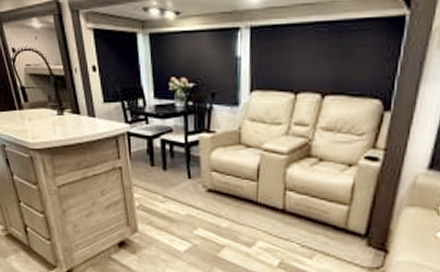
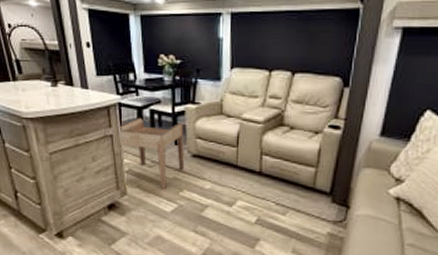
side table: none [127,148,199,226] -> present [117,117,185,189]

